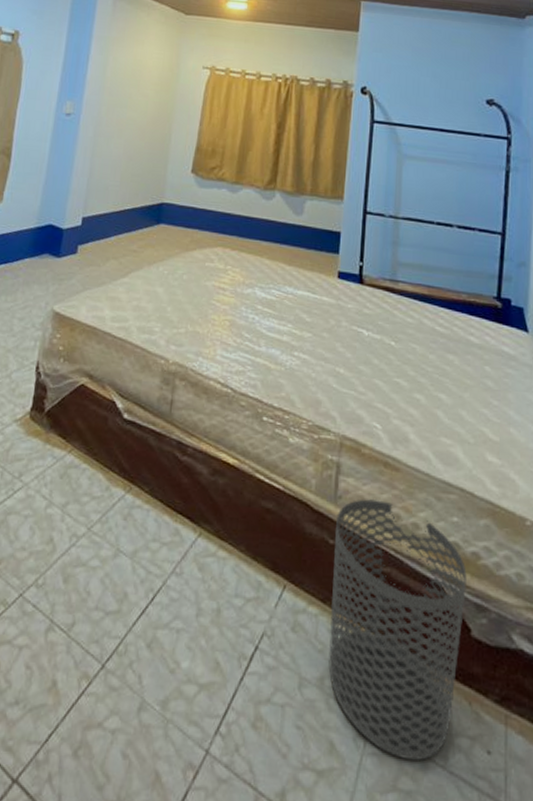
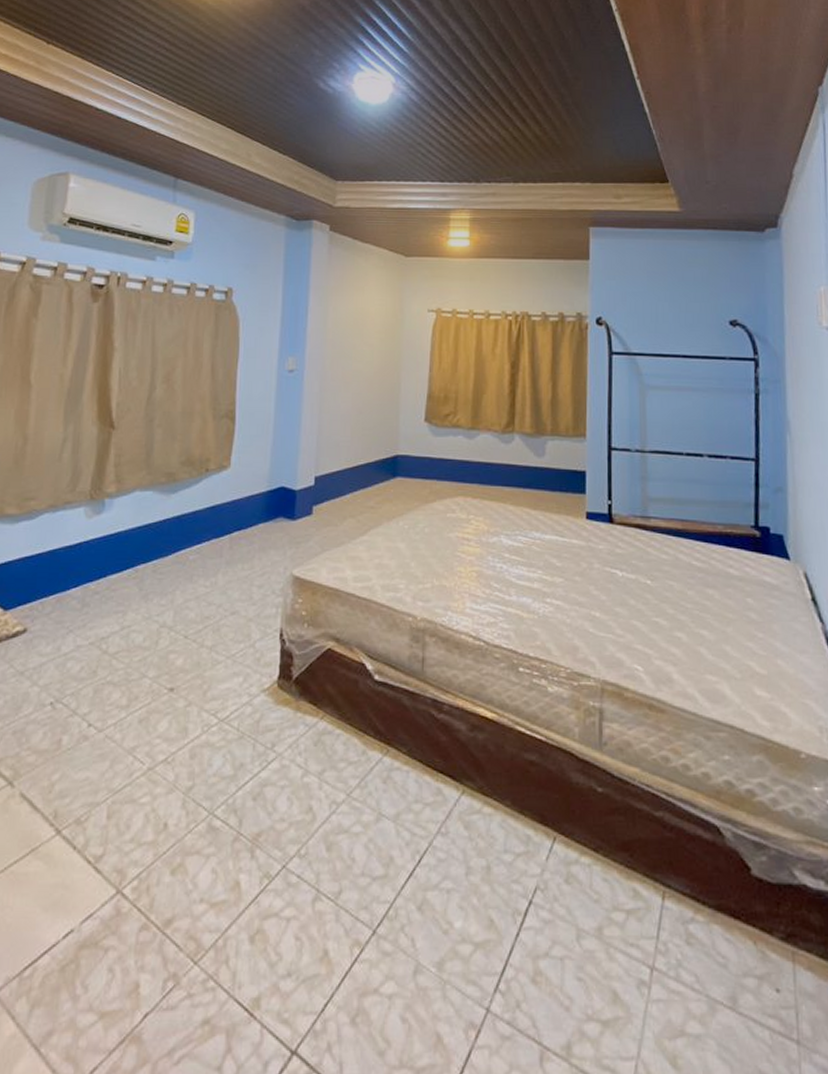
waste bin: present [328,498,467,762] -> none [602,742,743,1005]

